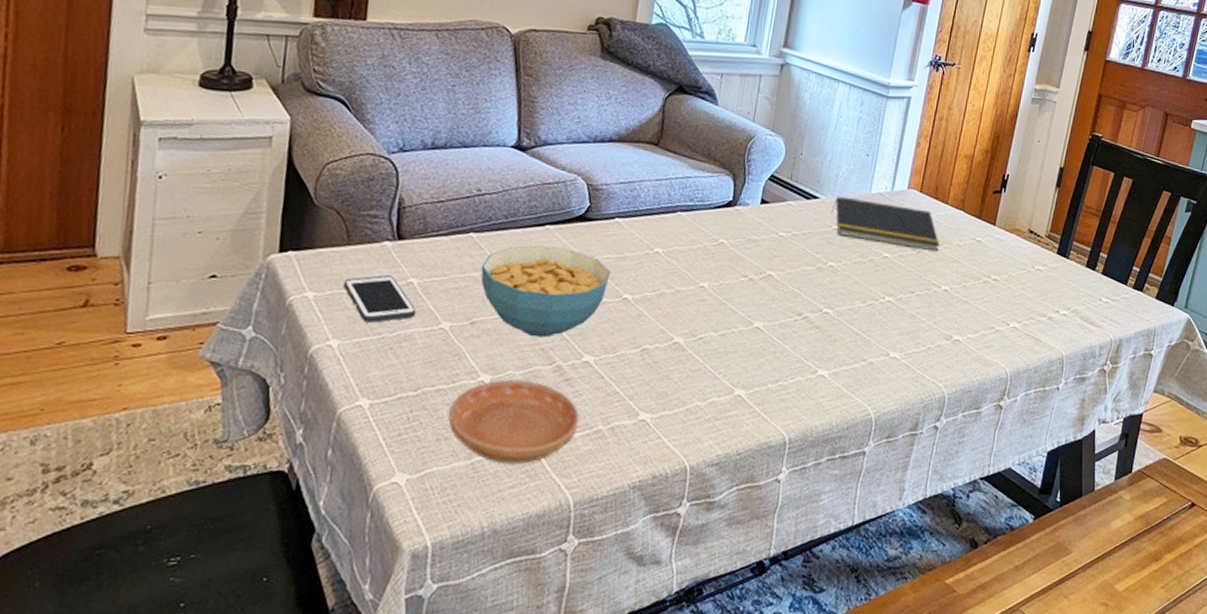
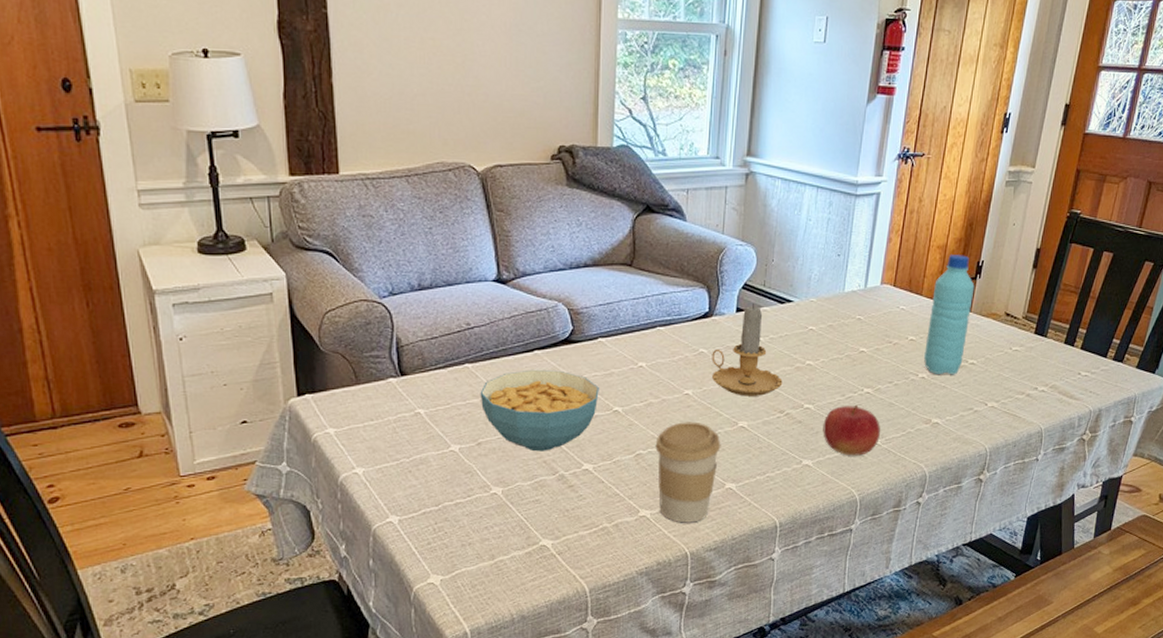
cell phone: present [343,275,416,323] -> none [359,408,427,451]
saucer: present [448,379,580,463] -> none [469,489,586,561]
coffee cup: none [661,317,734,432] -> present [655,421,721,523]
candle: none [730,196,803,296] -> present [711,303,783,396]
notepad: present [831,196,940,252] -> none [806,298,916,342]
fruit: none [841,313,900,370] -> present [823,404,880,456]
water bottle: none [947,165,1000,290] -> present [924,255,975,375]

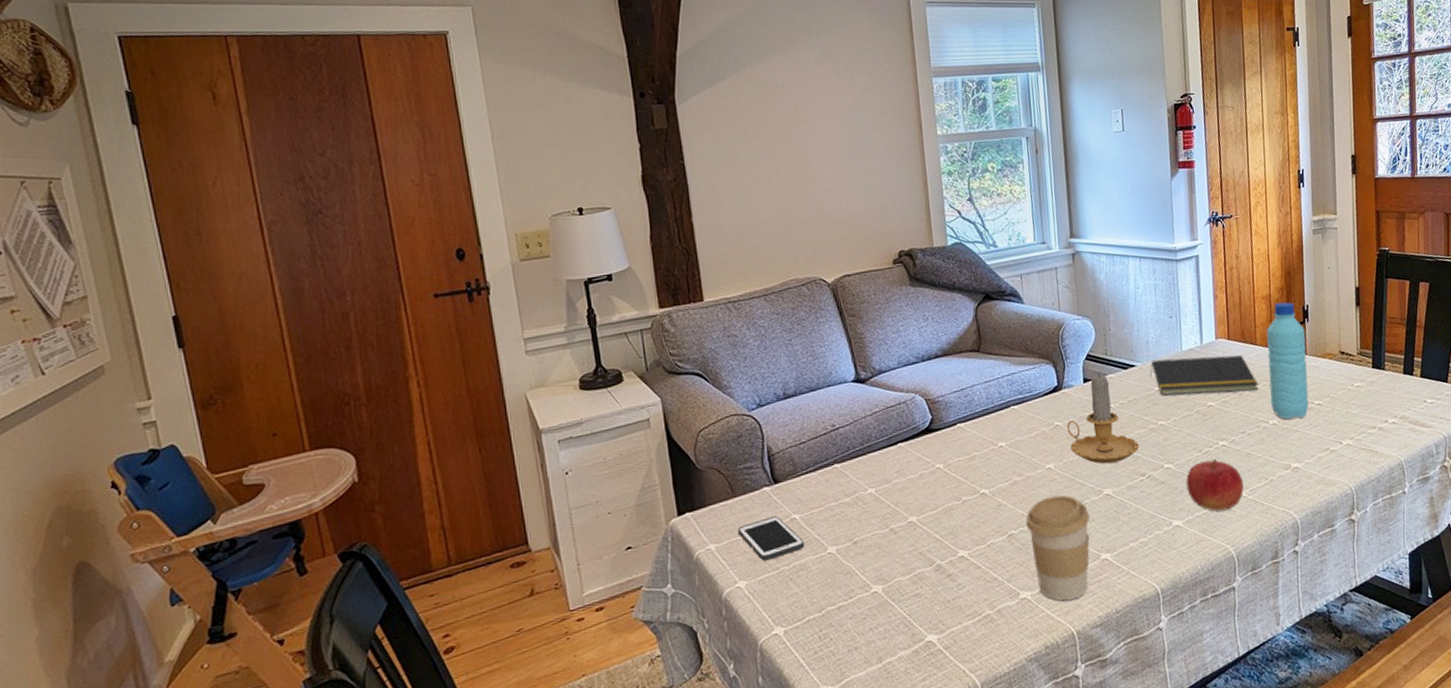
cell phone: none [359,408,427,451] -> present [737,516,805,561]
cereal bowl: present [480,369,599,452] -> none [850,460,965,544]
notepad: none [806,298,916,342] -> present [1150,355,1259,396]

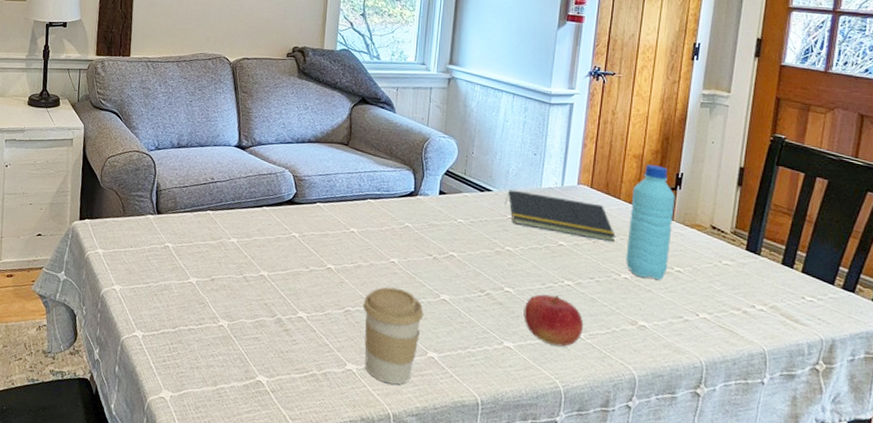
cell phone: present [737,516,805,561] -> none [122,239,172,275]
candle: present [1067,372,1140,464] -> none [416,188,483,273]

